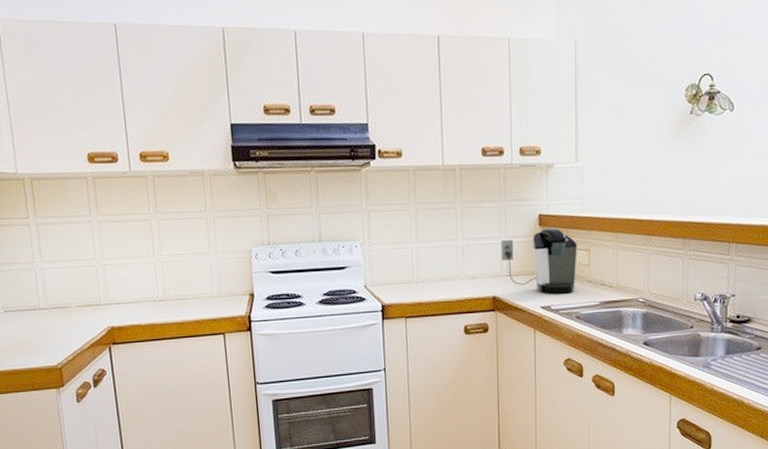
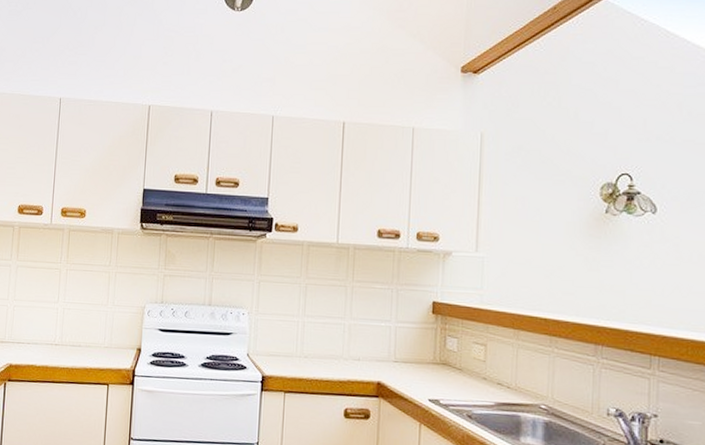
coffee maker: present [500,227,577,294] -> none [389,316,473,389]

